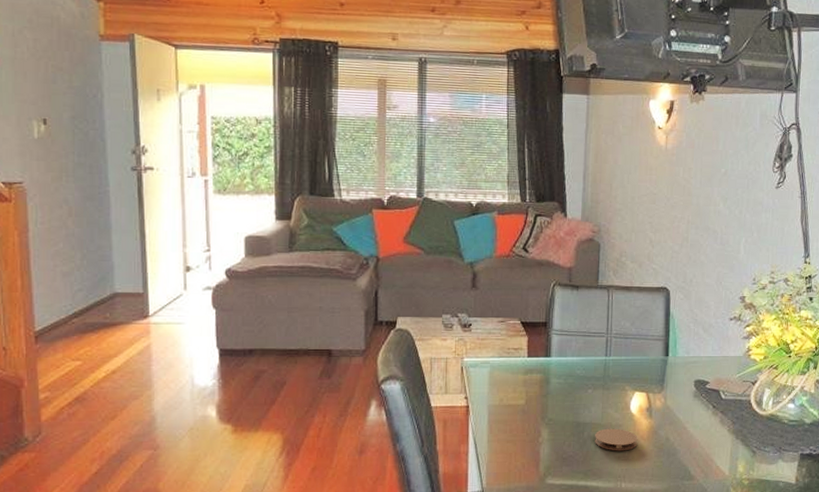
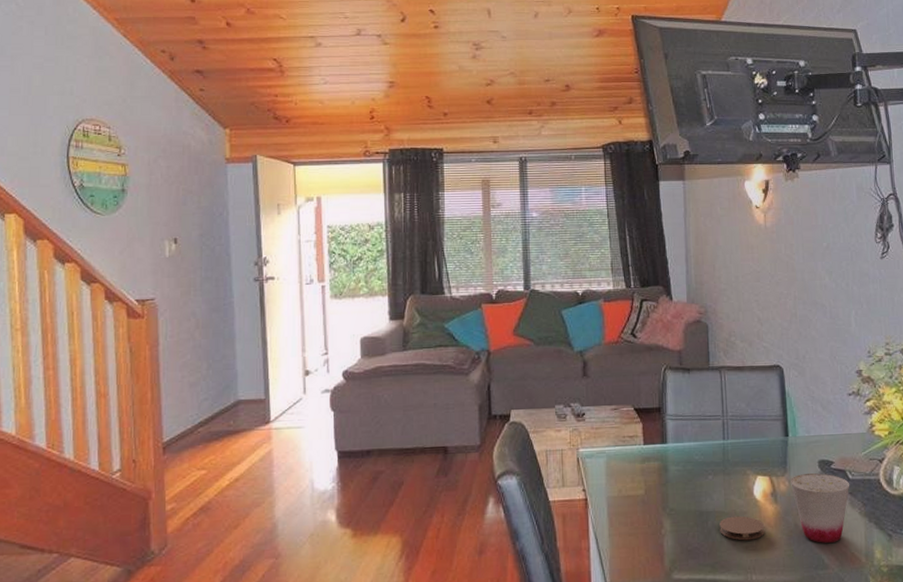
cup: none [665,392,722,456] -> present [790,473,850,543]

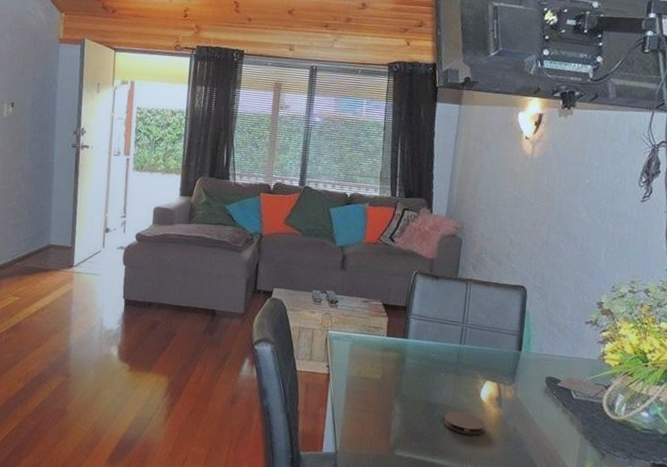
cup: present [790,473,850,543] -> none [516,386,573,451]

